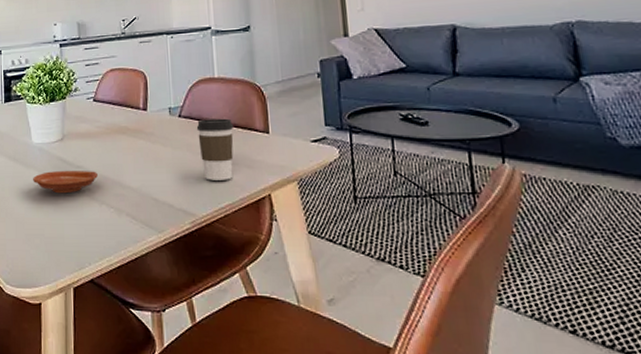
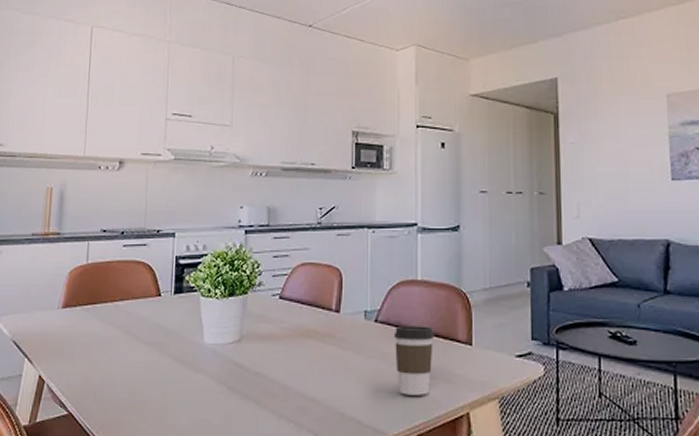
plate: present [33,170,98,194] -> none [201,376,278,404]

